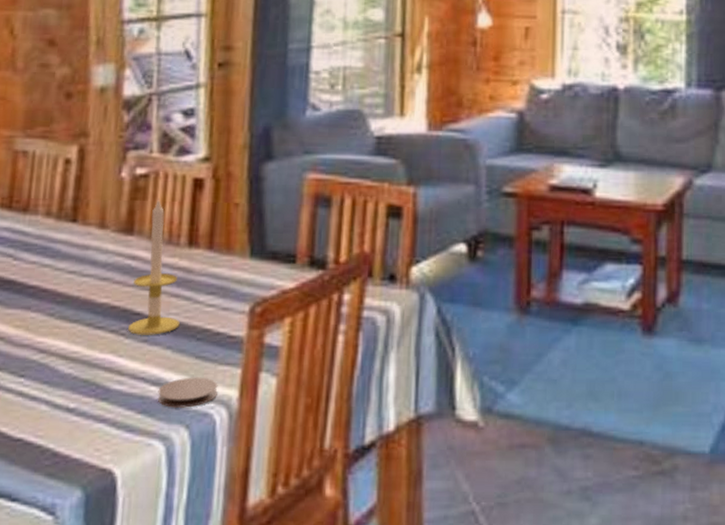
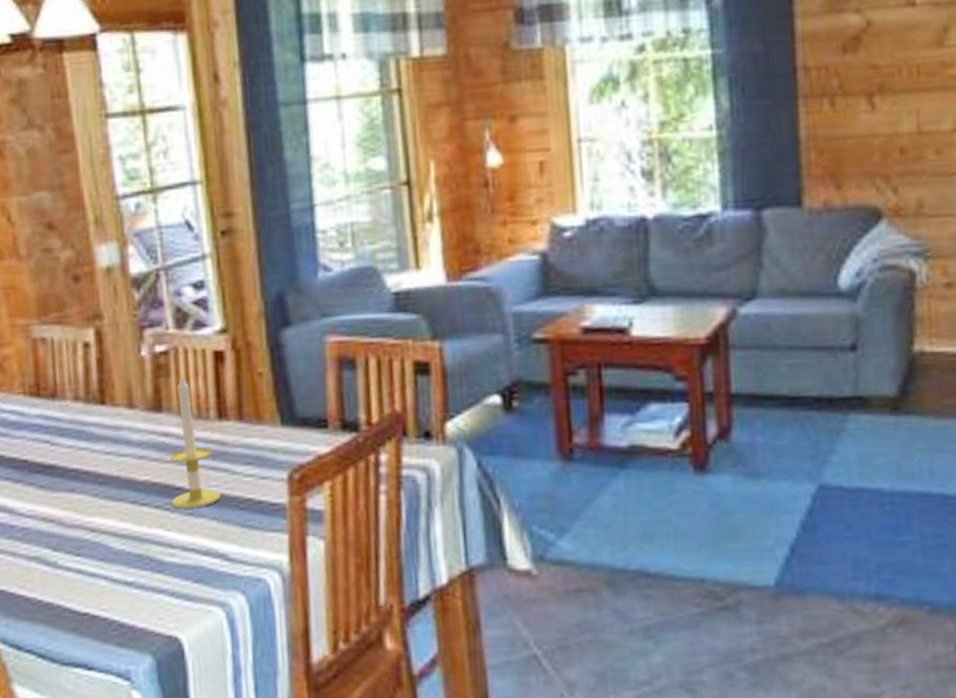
coaster: present [157,377,218,408] -> none [210,544,268,576]

